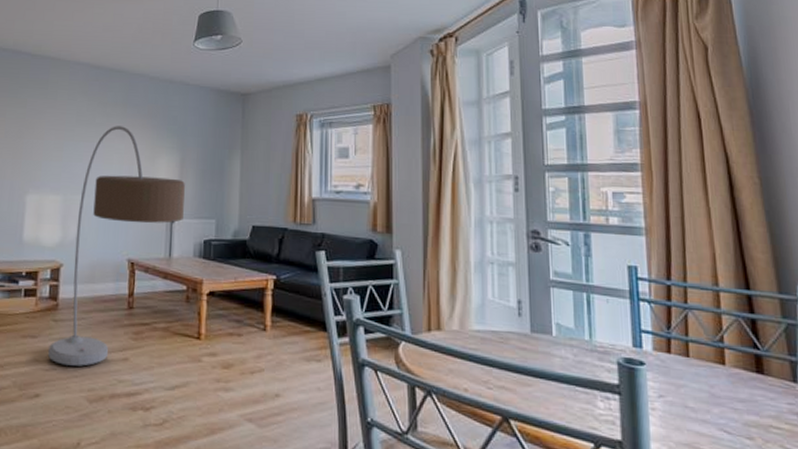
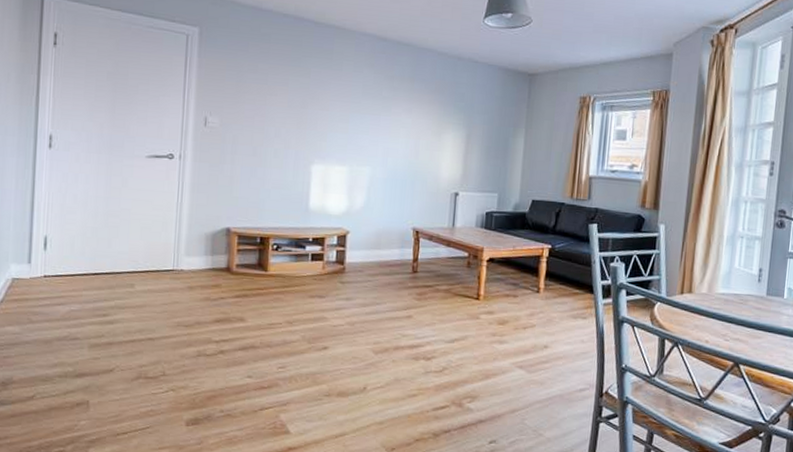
floor lamp: present [48,126,185,366] -> none [336,100,470,323]

